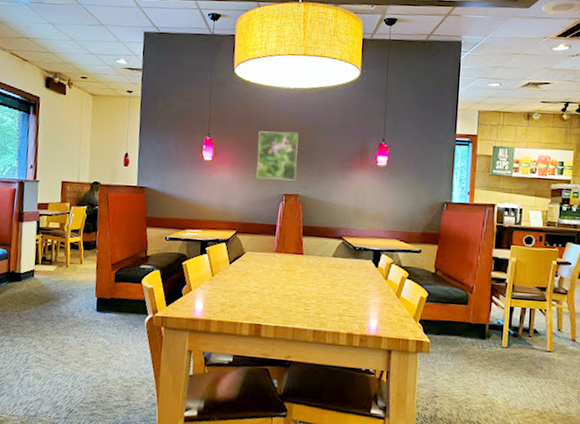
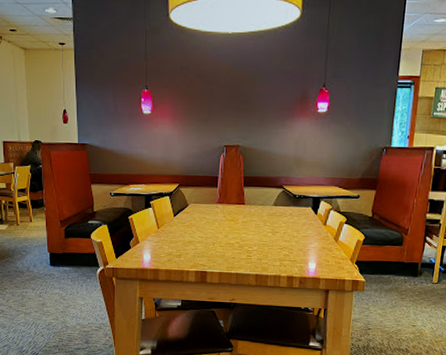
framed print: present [256,131,299,181] -> none [196,80,238,132]

